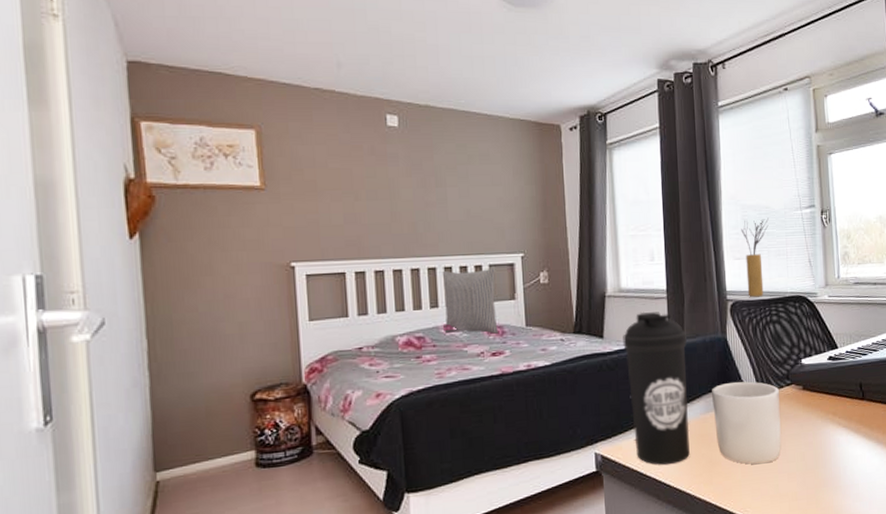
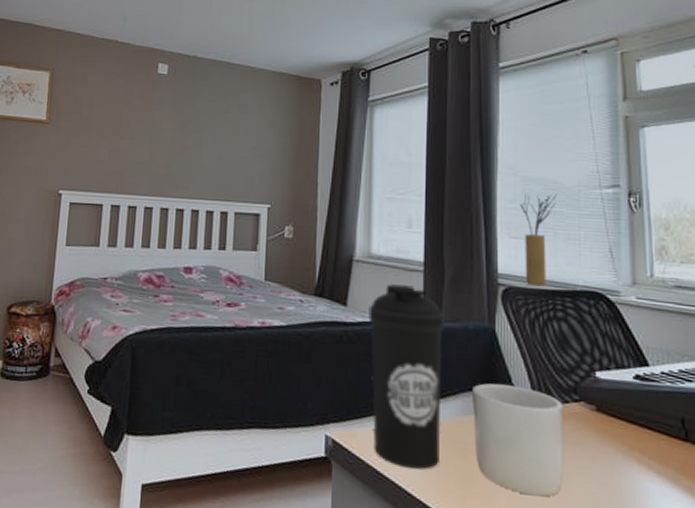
pillow: present [442,268,498,335] -> none [183,214,241,285]

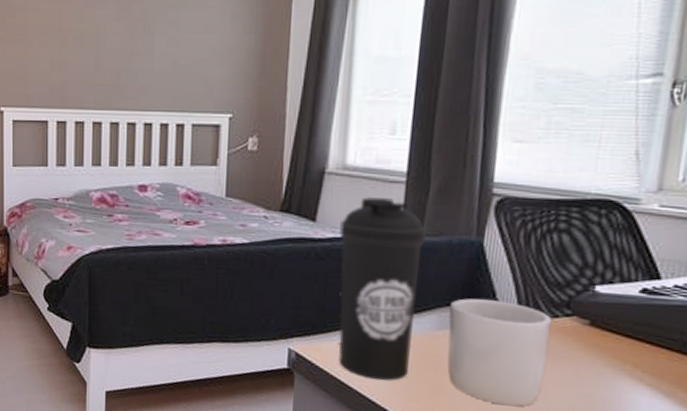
vase: present [520,194,557,287] -> none [525,88,579,196]

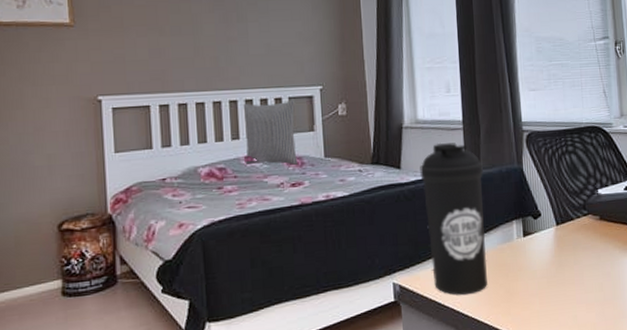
pillow: none [138,128,199,202] -> present [243,100,298,166]
mug: present [447,298,553,407] -> none [509,211,580,295]

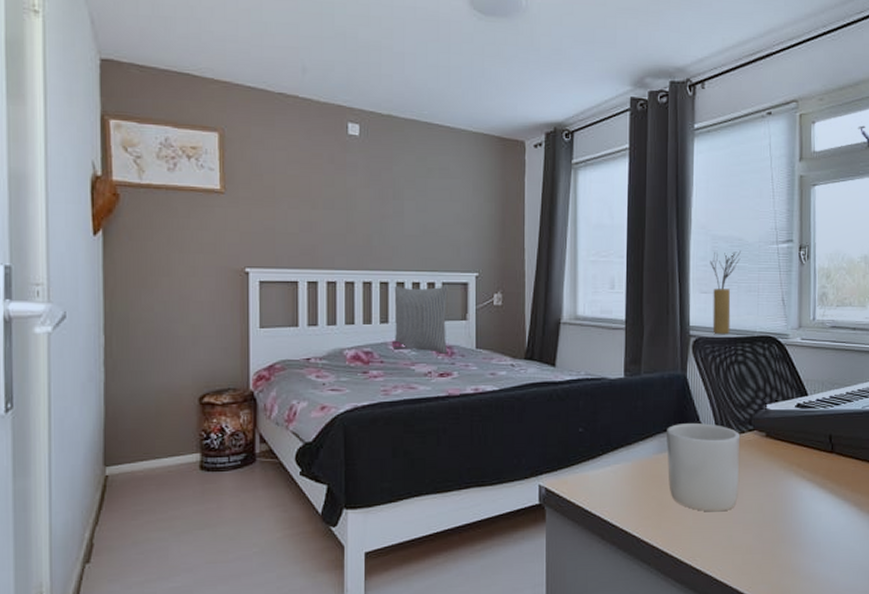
water bottle: present [420,142,487,295] -> none [576,342,643,503]
mug: none [509,211,580,295] -> present [667,422,741,512]
vase: none [535,49,563,128] -> present [710,250,741,335]

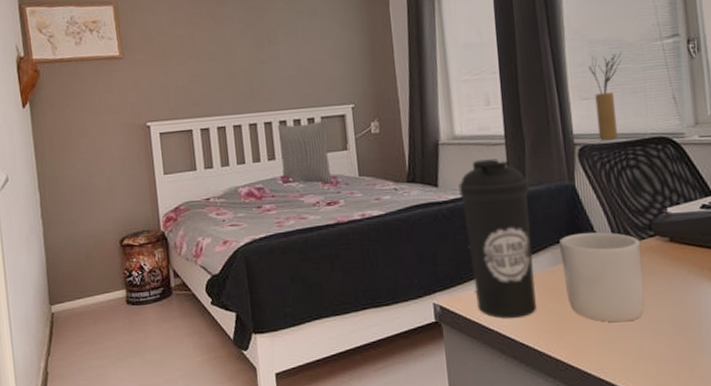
water bottle: none [576,342,643,503] -> present [458,159,536,318]

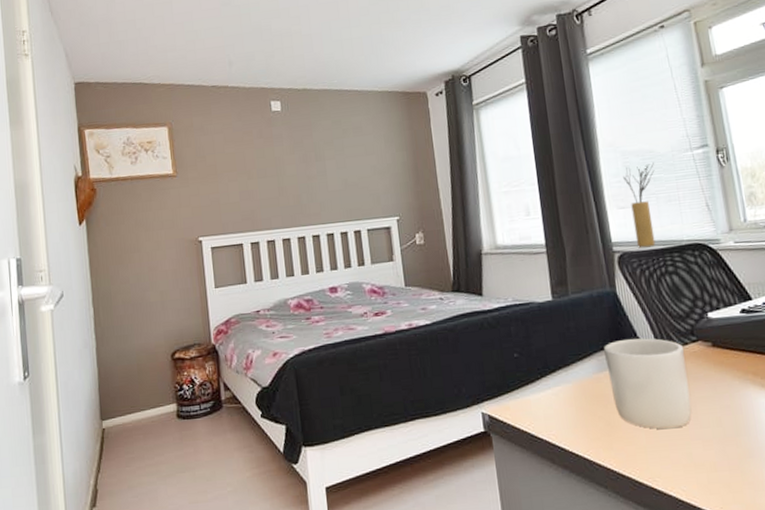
pillow: present [277,119,332,185] -> none [325,232,379,297]
water bottle: present [458,159,536,318] -> none [502,267,584,427]

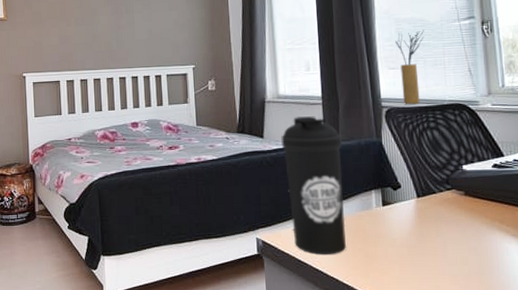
water bottle: none [502,267,584,427] -> present [281,116,346,254]
mug: present [604,338,692,430] -> none [367,183,443,264]

